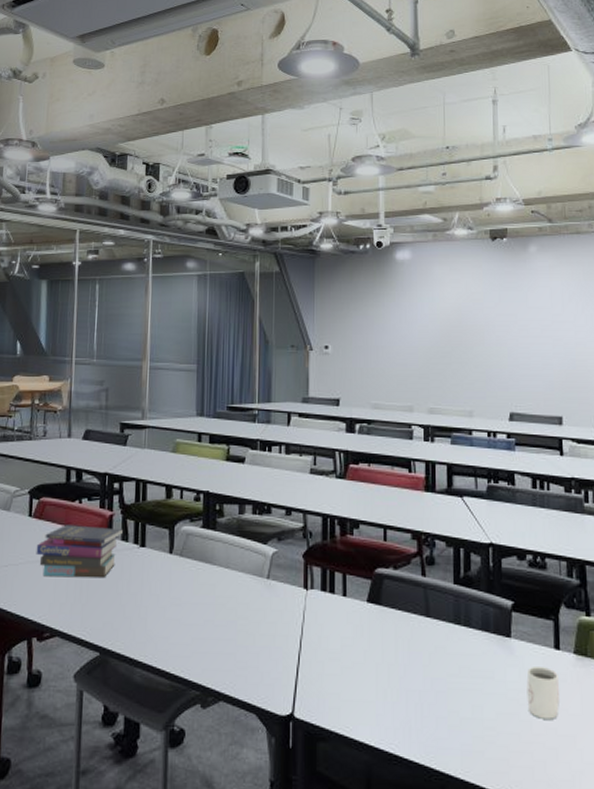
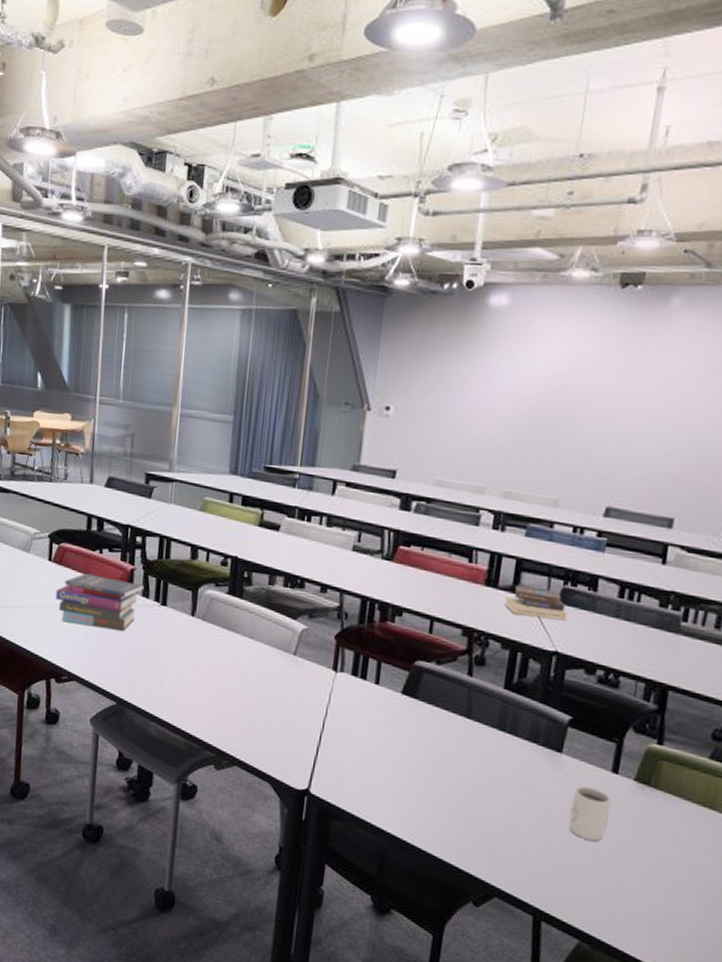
books: none [443,487,496,515] -> present [505,584,568,621]

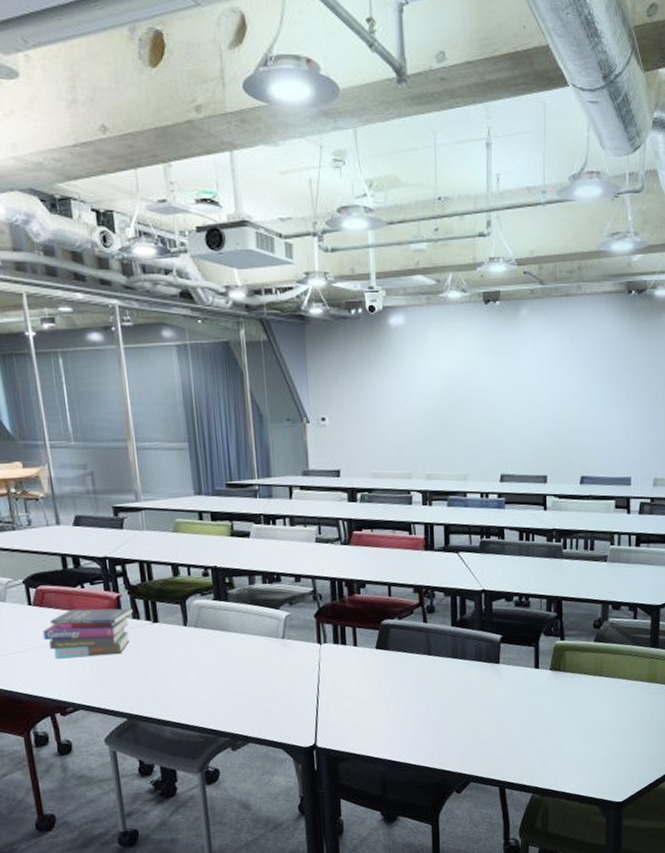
books: present [505,584,568,621] -> none [441,544,487,568]
mug: present [569,786,611,841] -> none [512,683,538,721]

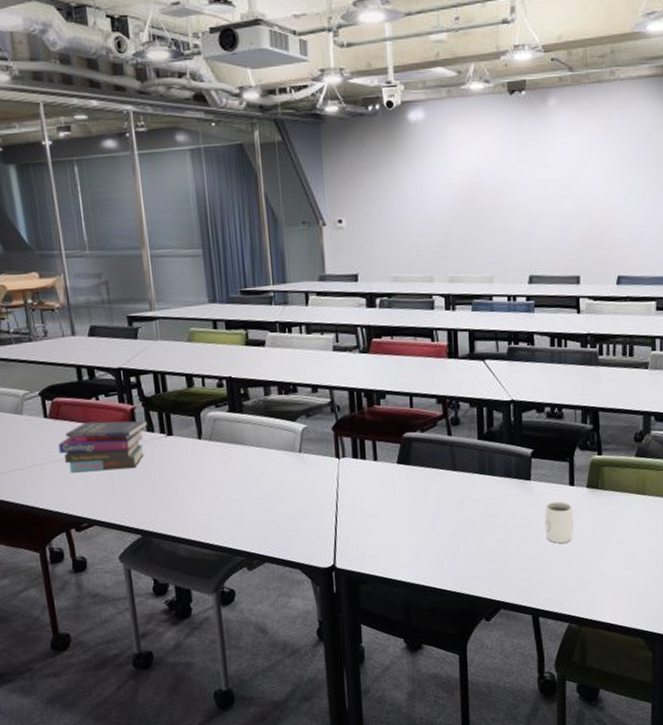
mug: none [512,683,538,721] -> present [544,501,574,543]

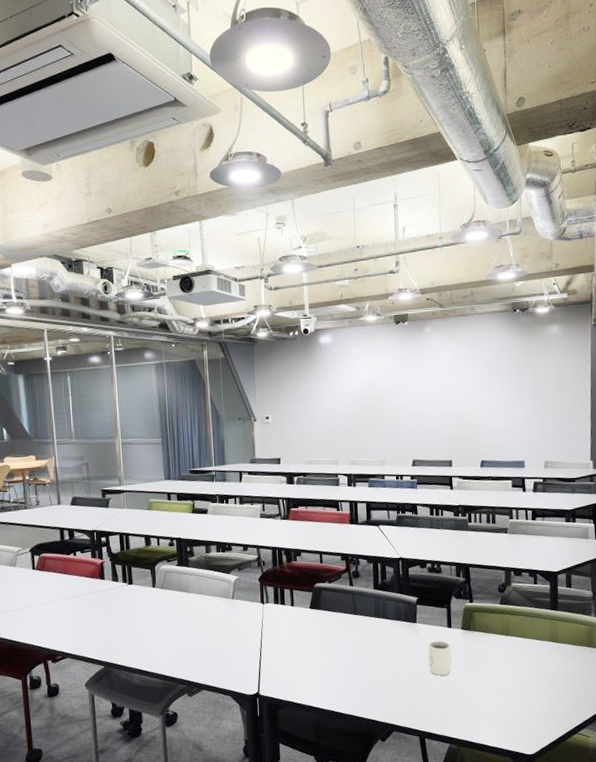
books: present [58,421,147,473] -> none [42,572,113,614]

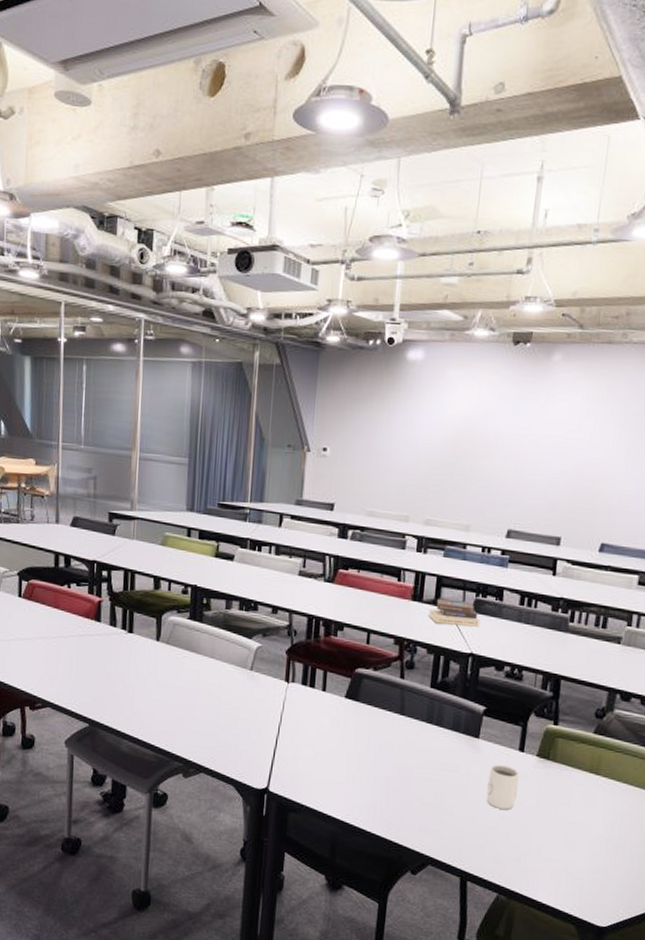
books: none [364,519,403,539] -> present [429,598,480,627]

